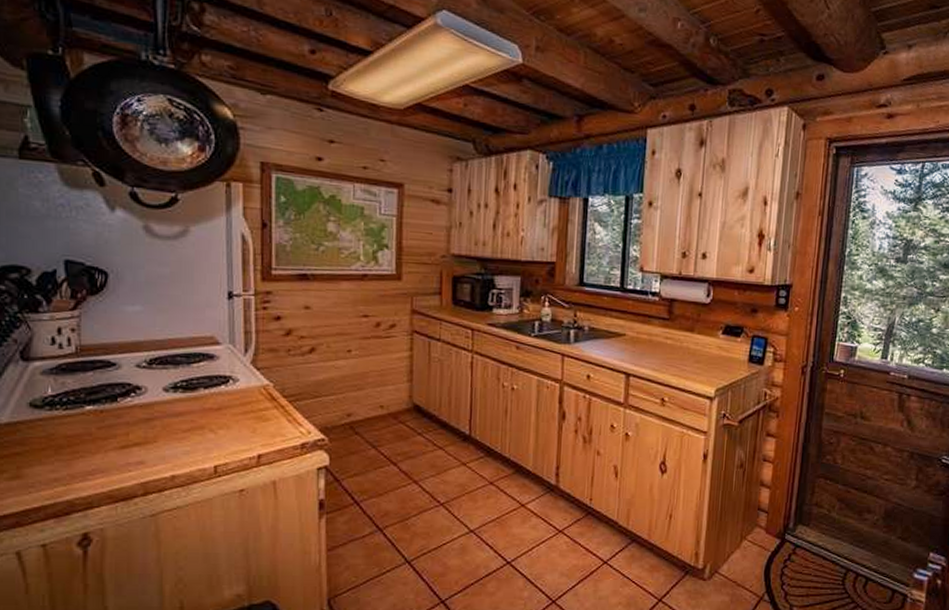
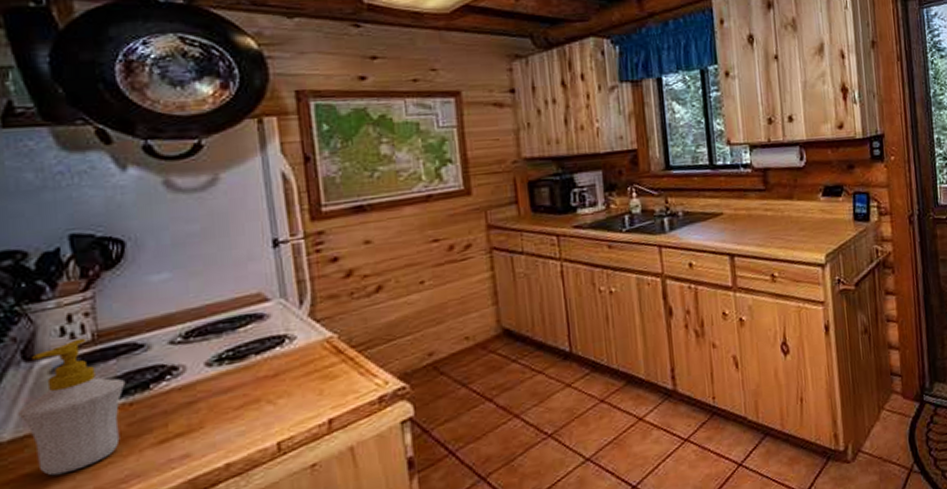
soap bottle: none [14,349,99,459] -> present [17,338,126,476]

